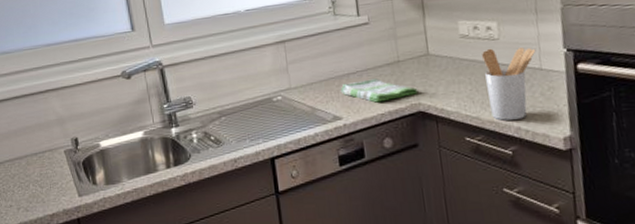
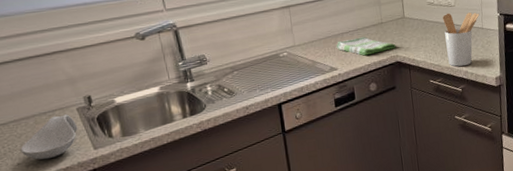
spoon rest: none [13,156,65,204] -> present [20,114,78,160]

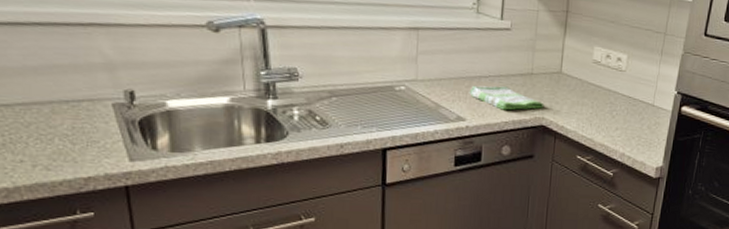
spoon rest: present [20,114,78,160] -> none [26,107,111,163]
utensil holder: present [443,12,480,67] -> none [604,78,653,146]

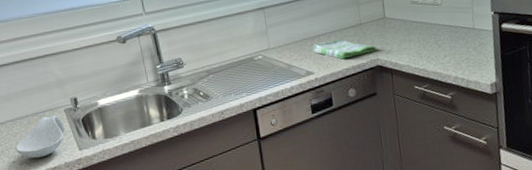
spoon rest: none [26,107,111,163] -> present [15,115,65,159]

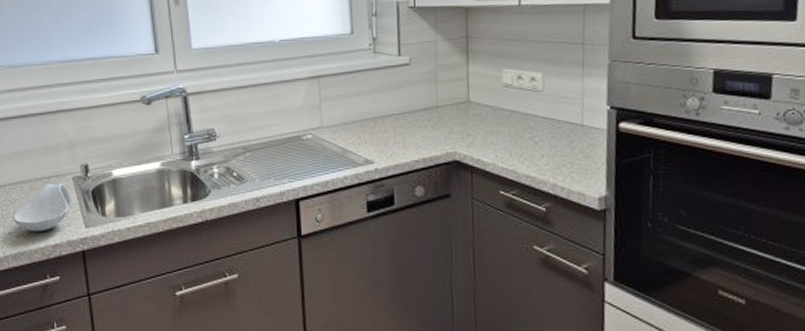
dish towel: present [312,39,377,59] -> none [374,123,455,148]

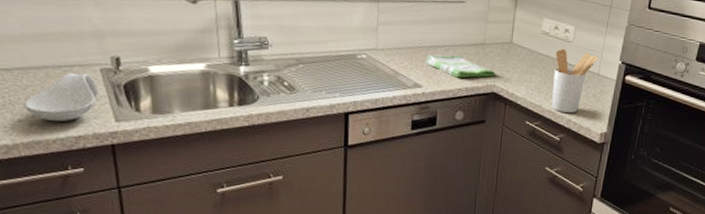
dish towel: none [374,123,455,148] -> present [425,54,496,78]
utensil holder: none [524,100,579,176] -> present [551,48,599,113]

